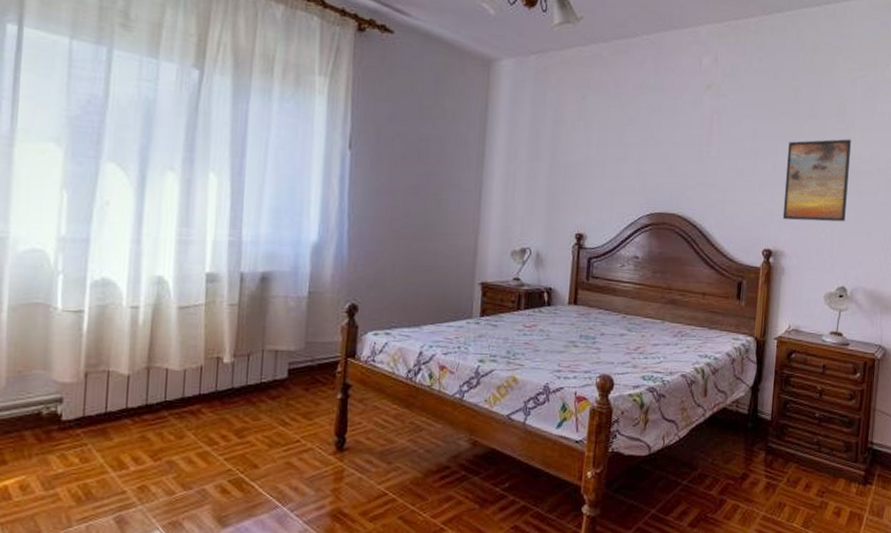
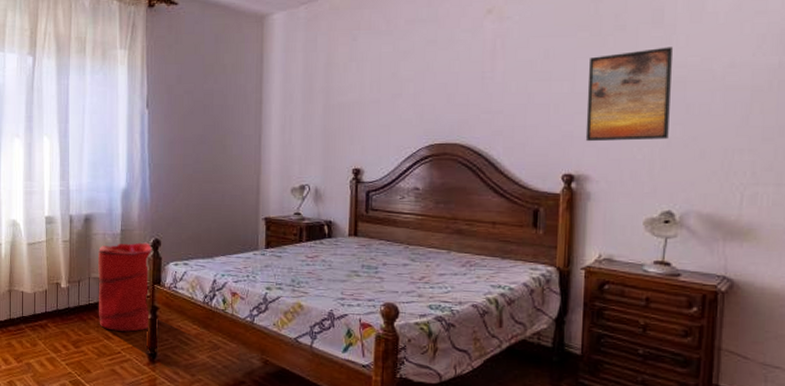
laundry hamper: none [273,307,348,415] -> present [98,242,153,332]

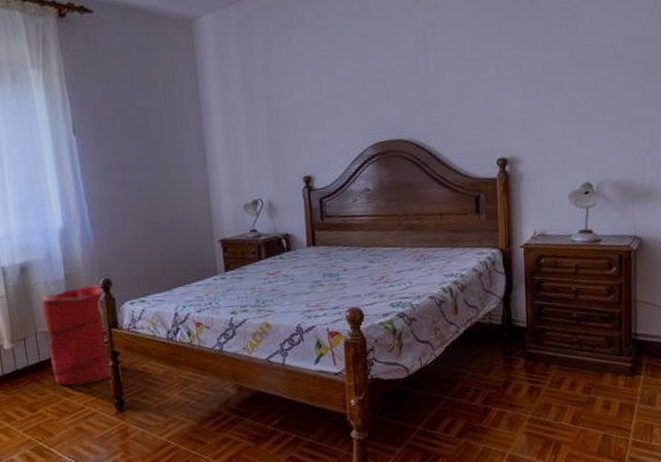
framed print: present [585,47,672,142] -> none [510,25,583,125]

